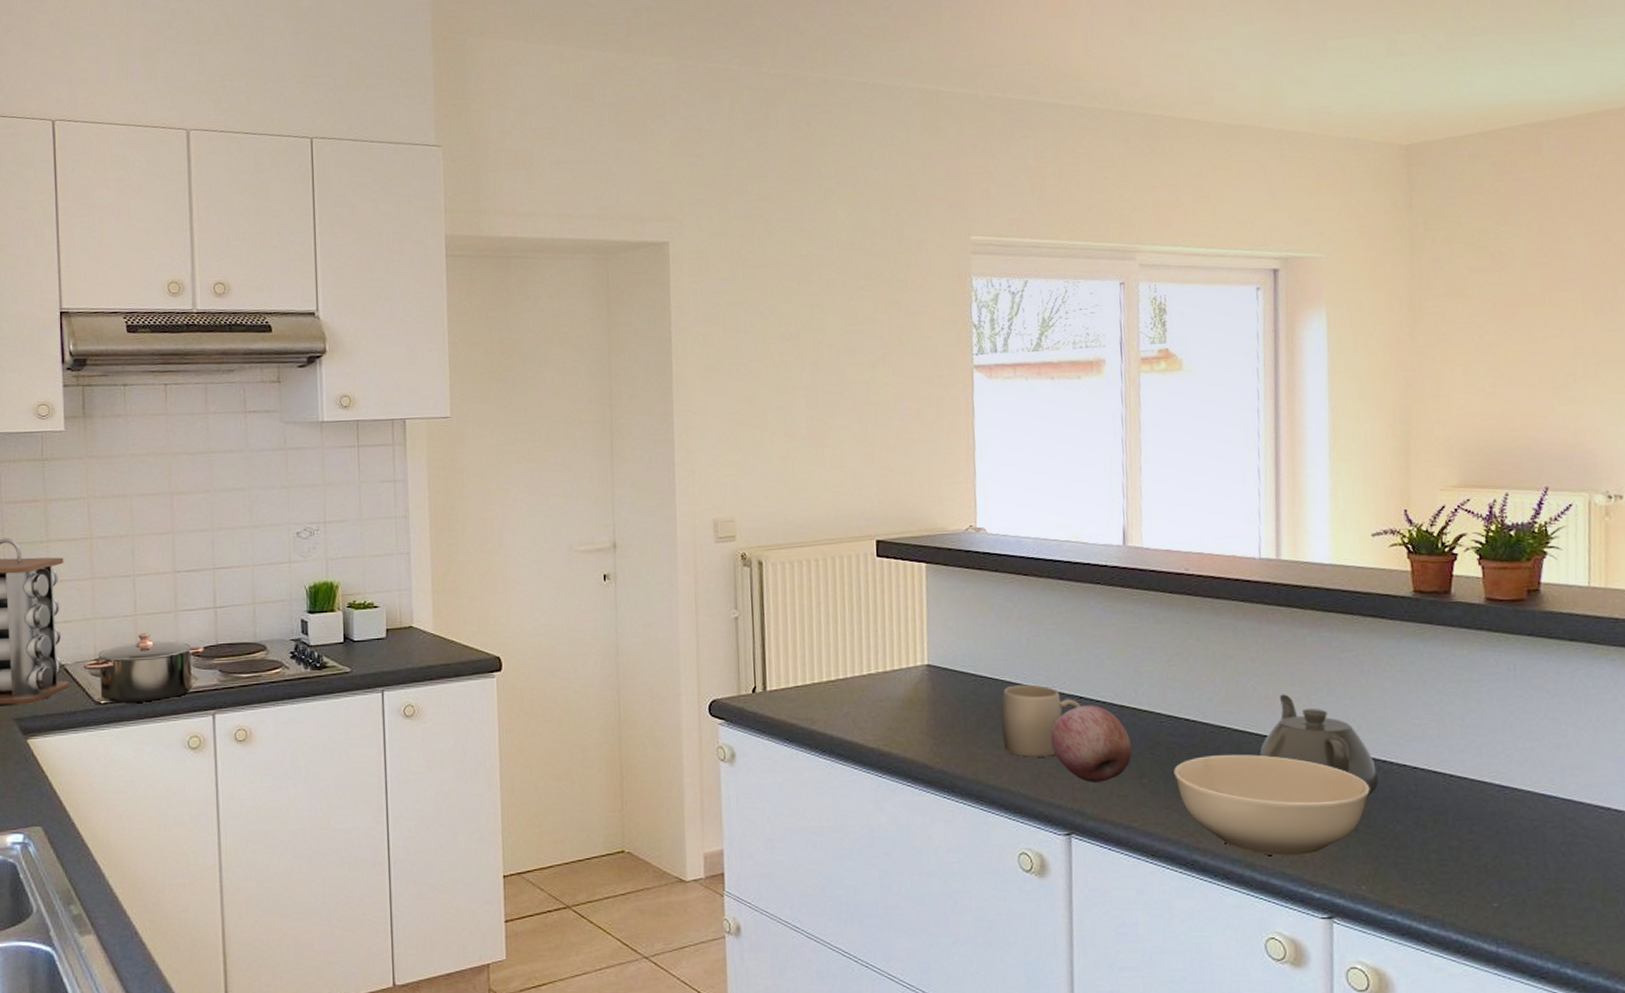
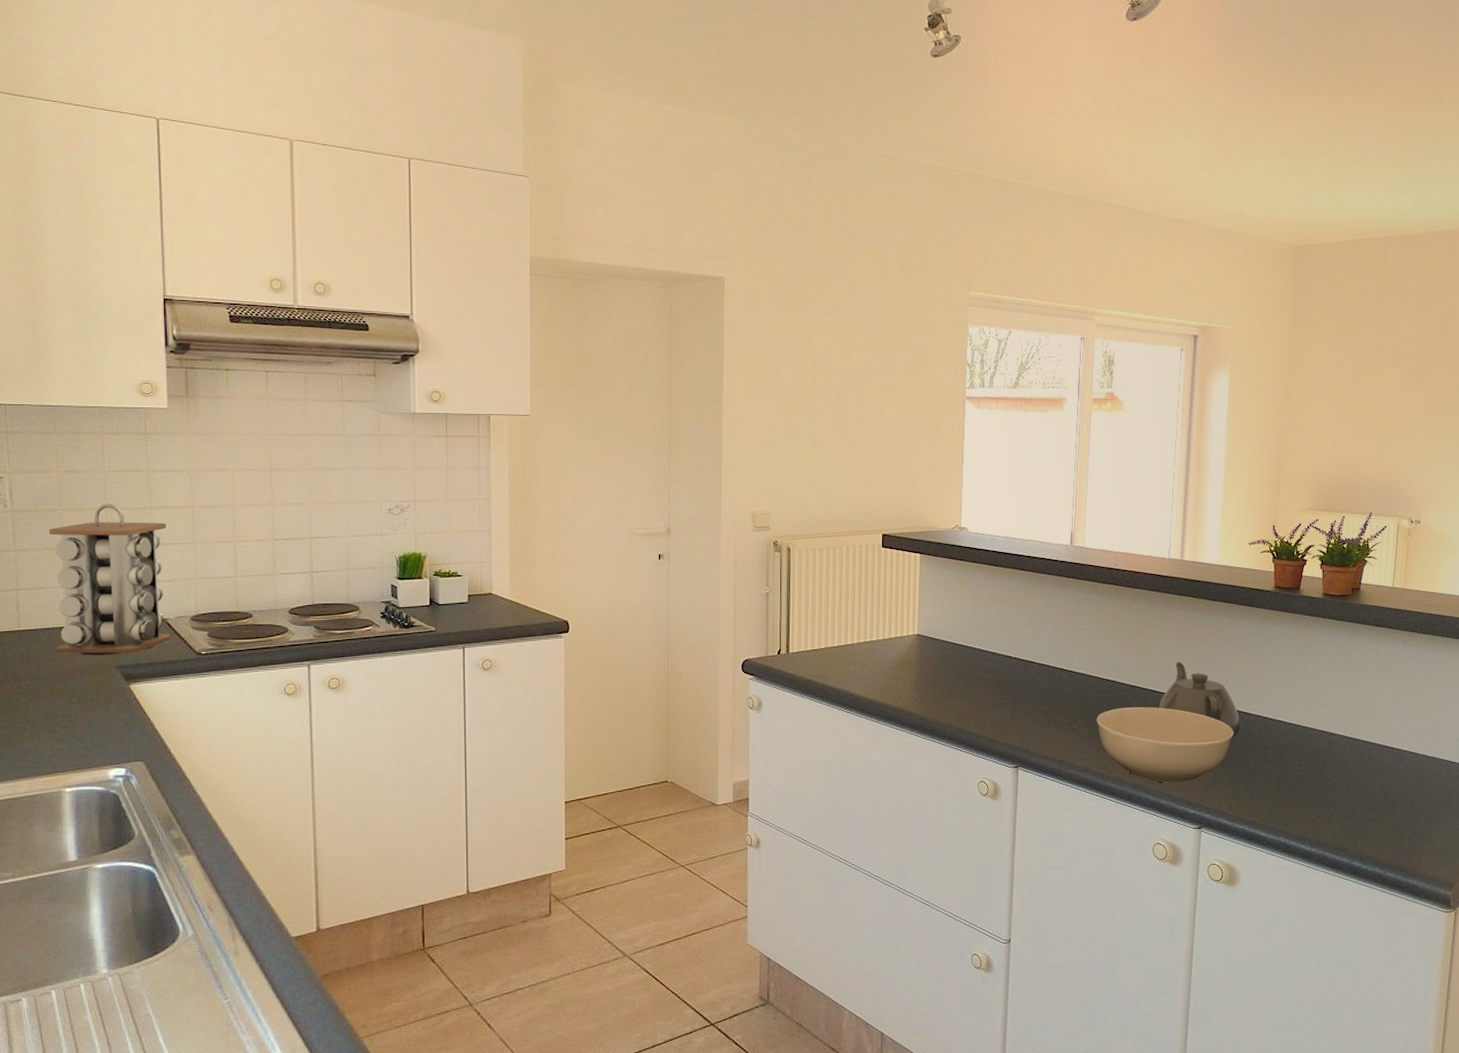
cooking pot: present [83,632,205,703] -> none [185,592,301,654]
mug: present [1001,684,1081,757] -> none [971,651,1031,708]
fruit: present [1050,705,1132,783] -> none [1008,668,1067,727]

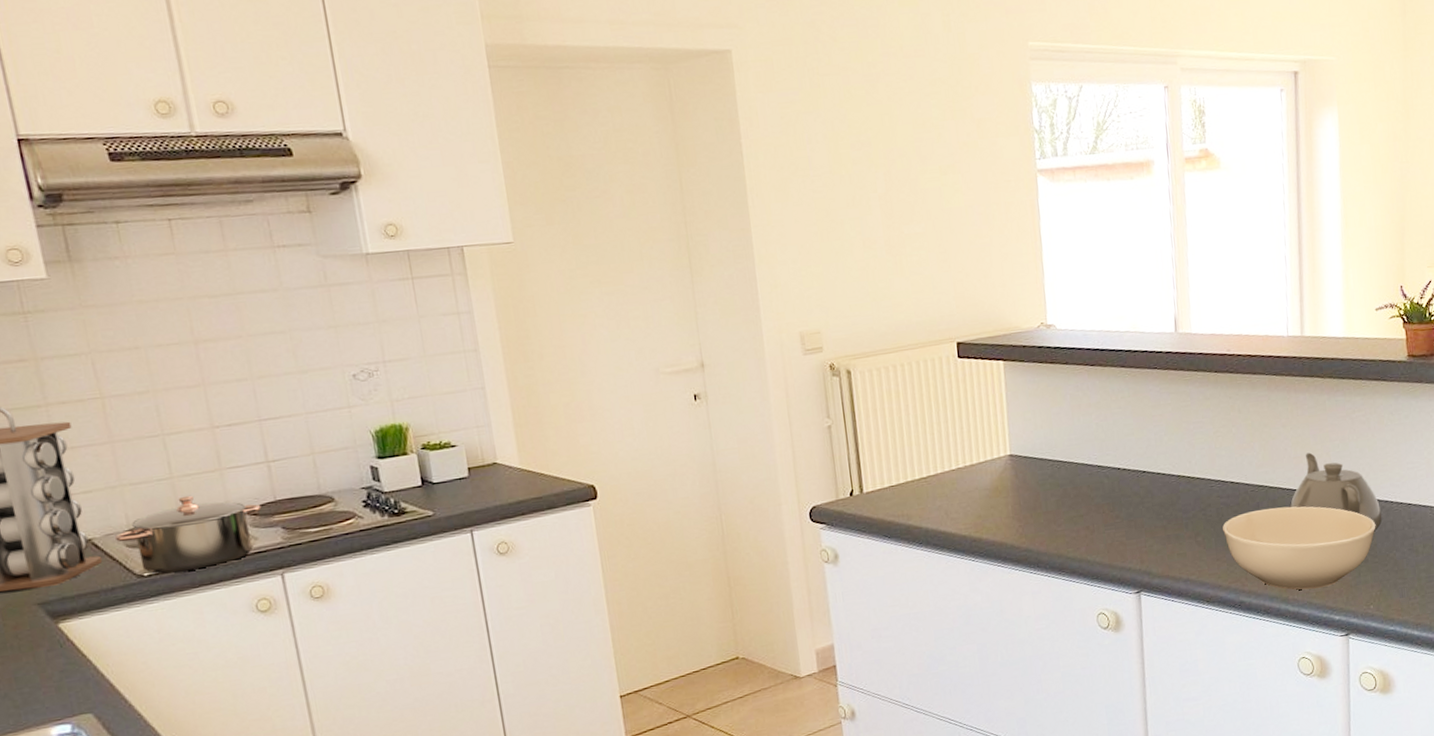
cooking pot: none [185,592,301,654] -> present [115,495,262,574]

